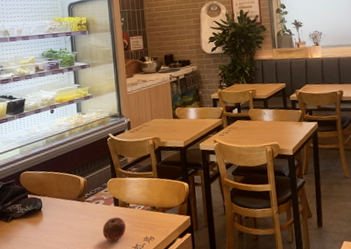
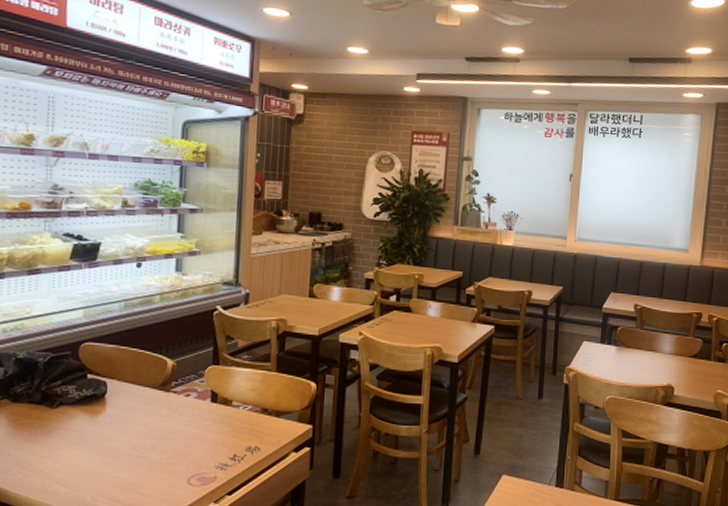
fruit: present [102,217,126,241] -> none [189,416,223,447]

